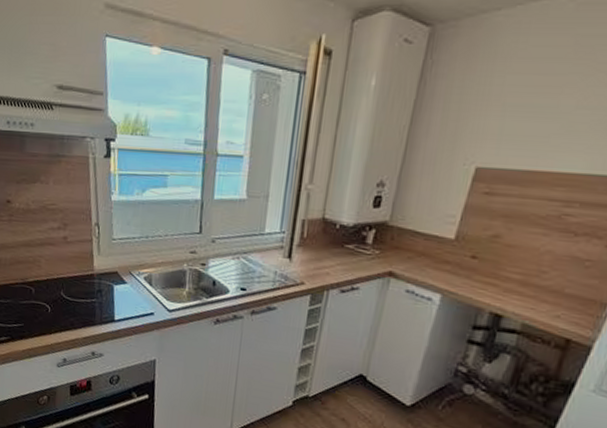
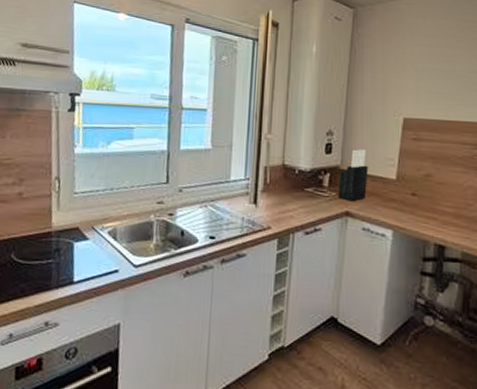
knife block: none [382,203,423,262] -> present [338,149,368,202]

